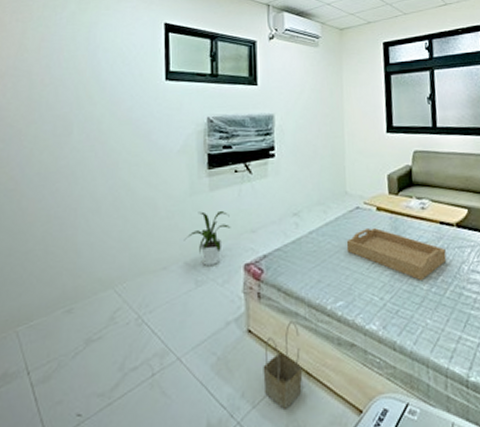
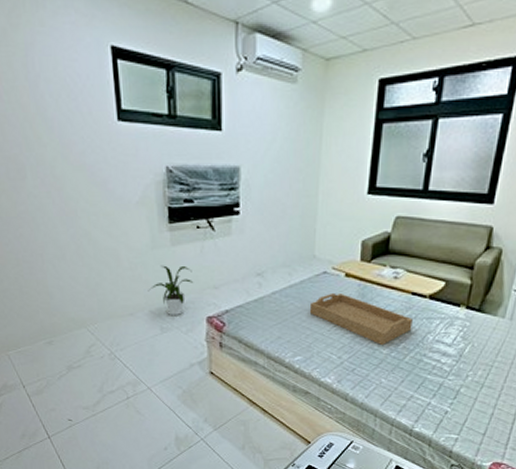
basket: present [263,321,303,409] -> none [223,369,259,434]

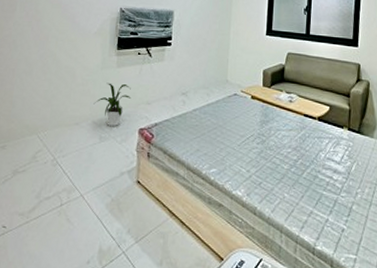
serving tray: present [309,292,413,345] -> none [223,111,307,160]

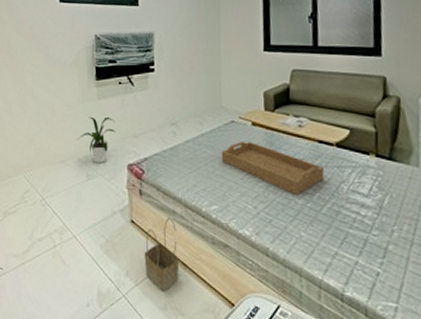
basket: none [146,179,178,248] -> present [144,218,180,291]
serving tray: none [223,111,307,160] -> present [221,141,324,194]

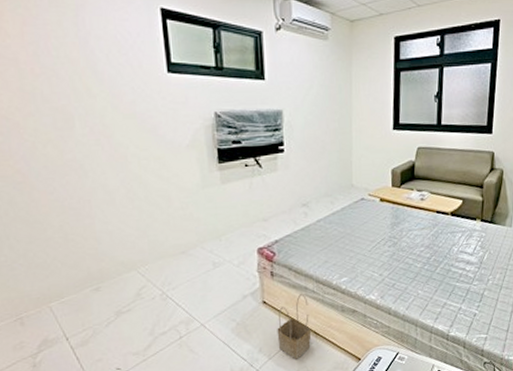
house plant: present [77,116,116,162] -> none [199,201,244,250]
serving tray: present [221,141,324,194] -> none [351,216,440,260]

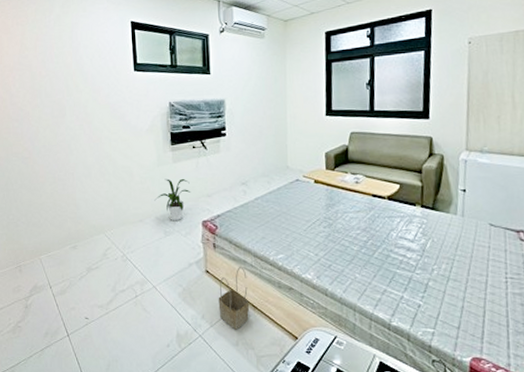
house plant: none [199,201,244,250] -> present [154,178,191,220]

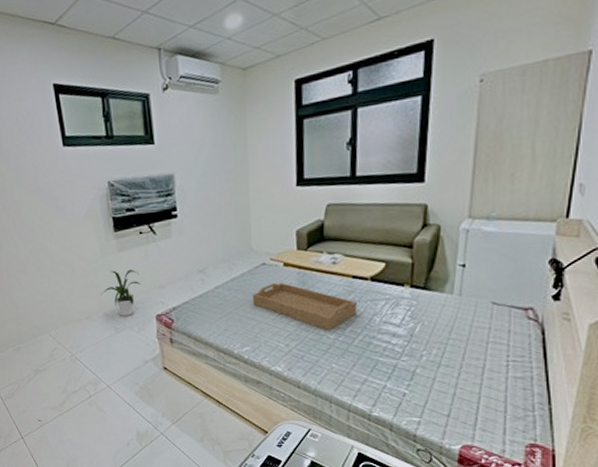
basket: present [218,267,250,330] -> none [179,362,214,426]
serving tray: none [287,197,377,242] -> present [252,282,357,330]

